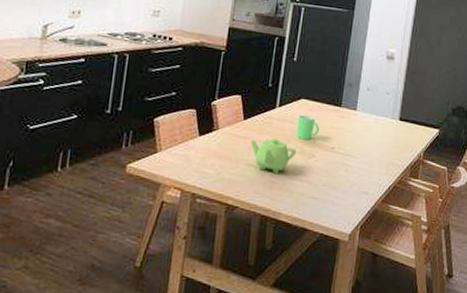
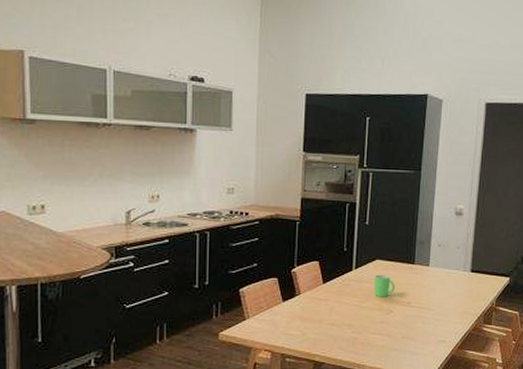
teapot: present [250,138,297,173] -> none [331,299,375,330]

